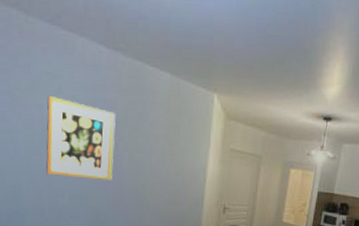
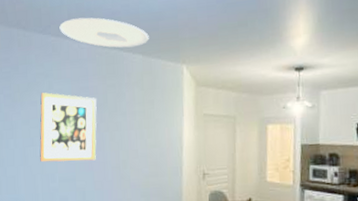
ceiling light: none [73,13,180,63] -> present [59,17,149,48]

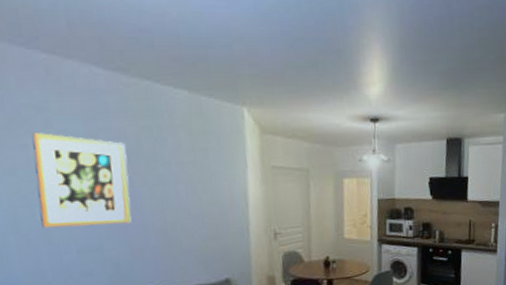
ceiling light: present [59,17,149,48] -> none [54,31,196,80]

